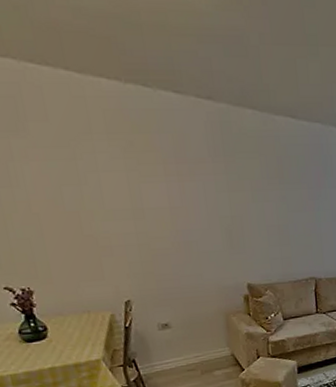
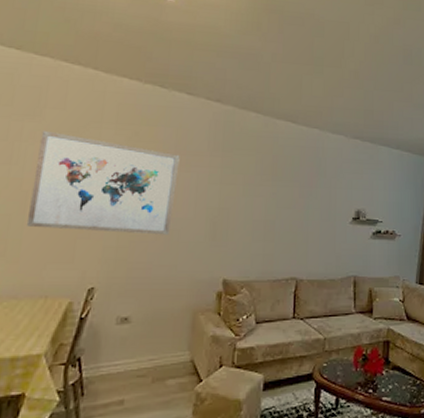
wall art: none [32,147,188,249] -> present [26,130,180,235]

